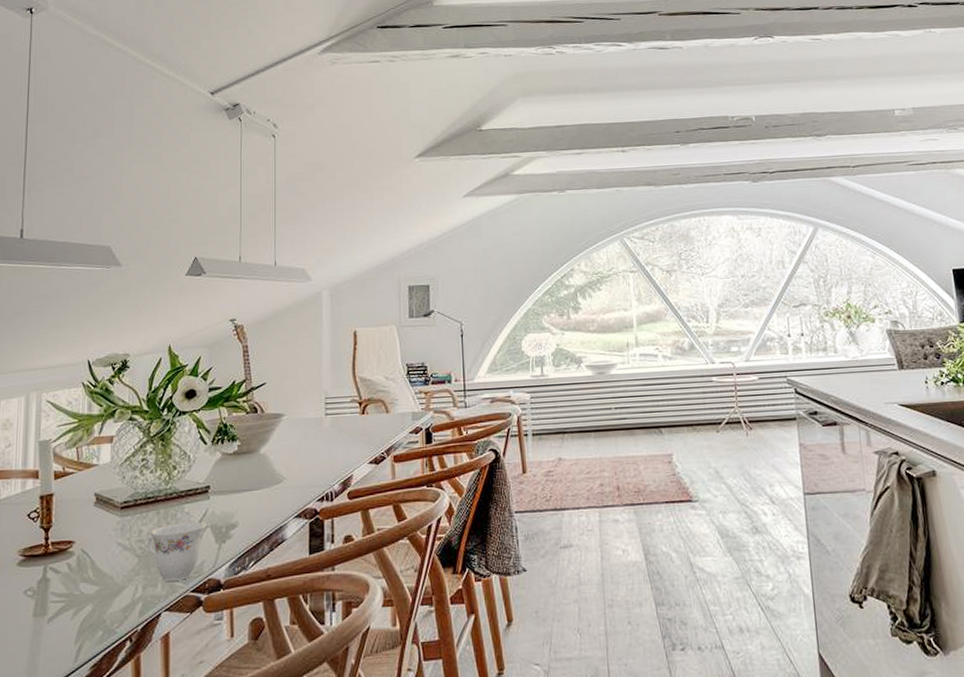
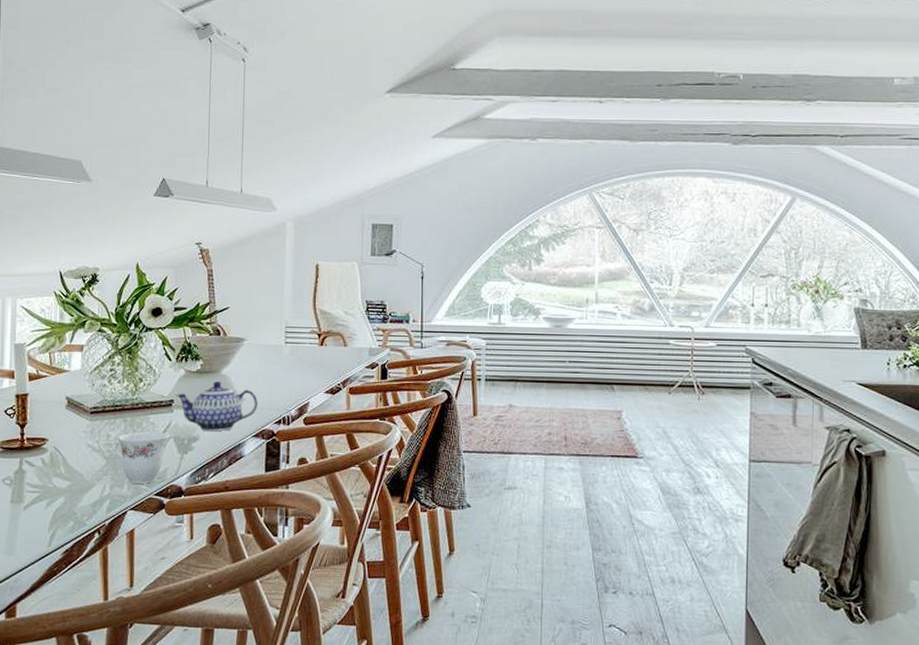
teapot: none [212,462,299,517] -> present [176,381,258,432]

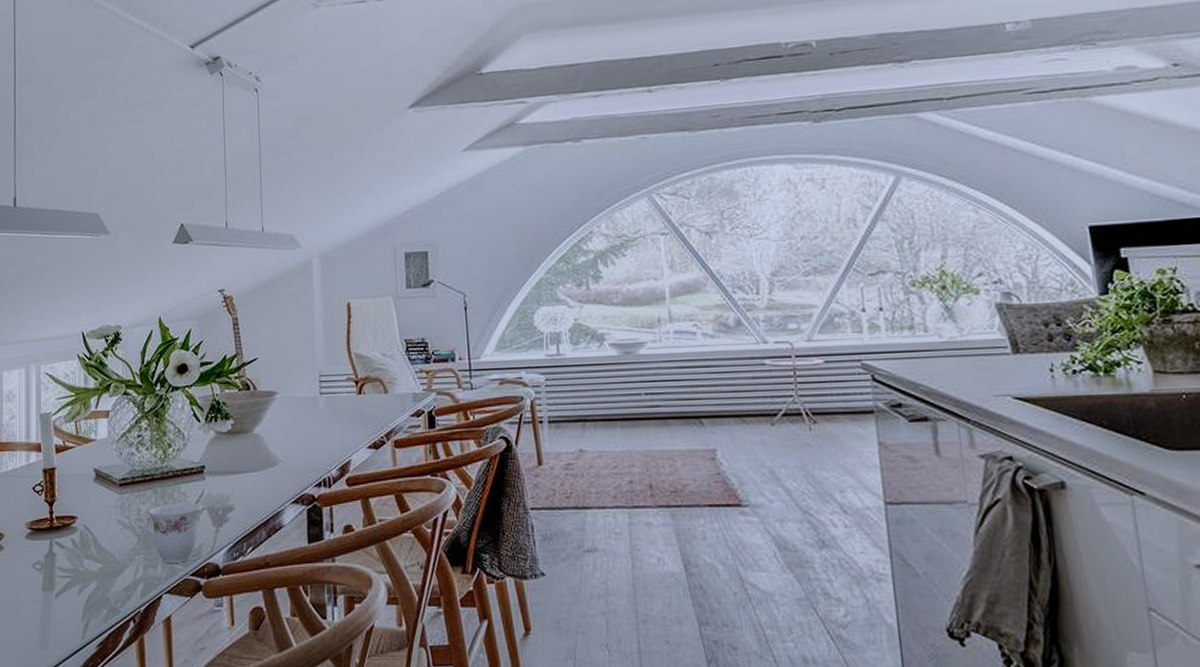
teapot: present [176,381,258,432] -> none [207,442,295,500]

